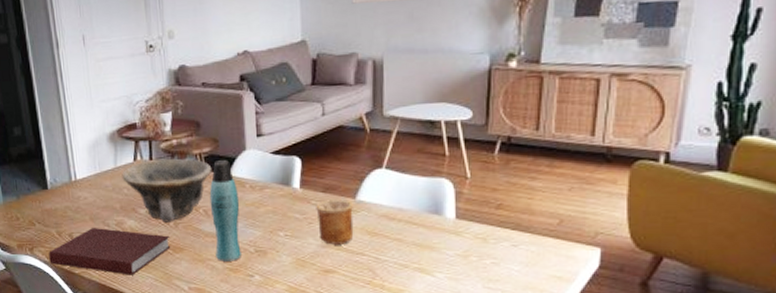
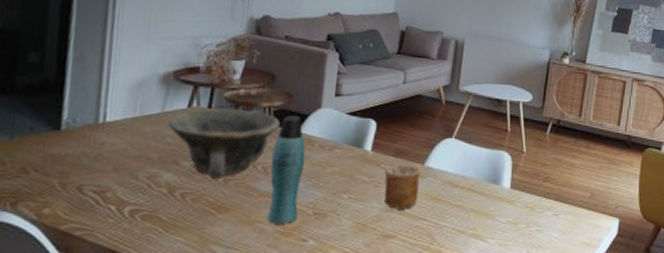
notebook: present [49,228,171,275] -> none [39,180,216,239]

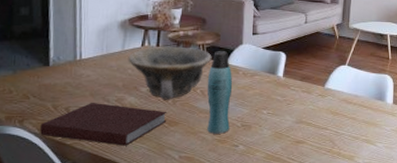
notebook: none [39,180,216,239] -> present [40,103,168,146]
cup: present [384,164,421,209] -> none [294,87,322,121]

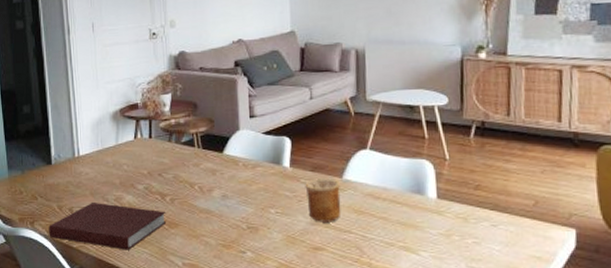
bowl: present [128,46,212,100] -> none [122,137,207,198]
bottle: present [207,51,233,134] -> none [204,139,234,238]
cup: none [294,87,322,121] -> present [305,178,341,222]

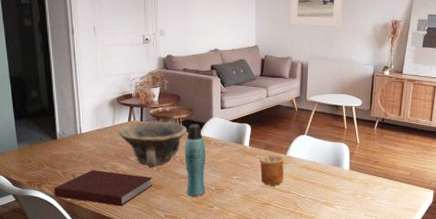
bowl: none [122,137,207,198] -> present [118,121,187,167]
bottle: none [204,139,234,238] -> present [184,124,206,196]

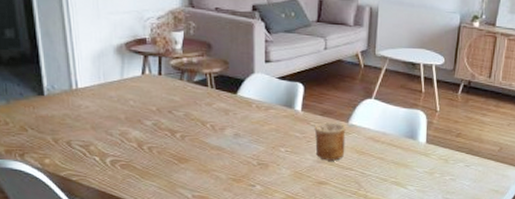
notebook: present [54,170,153,206] -> none [42,137,177,183]
bowl: present [118,121,187,167] -> none [128,75,221,135]
bottle: present [184,124,206,196] -> none [217,81,246,173]

